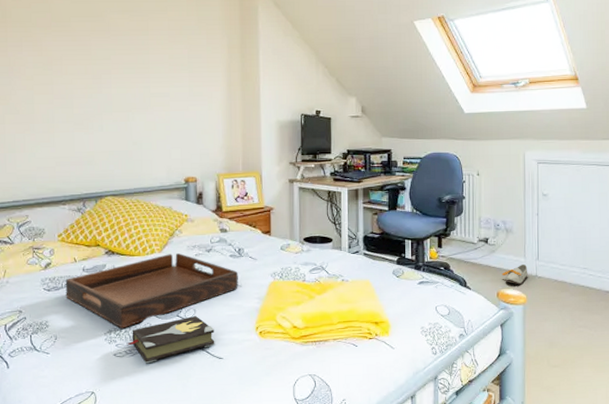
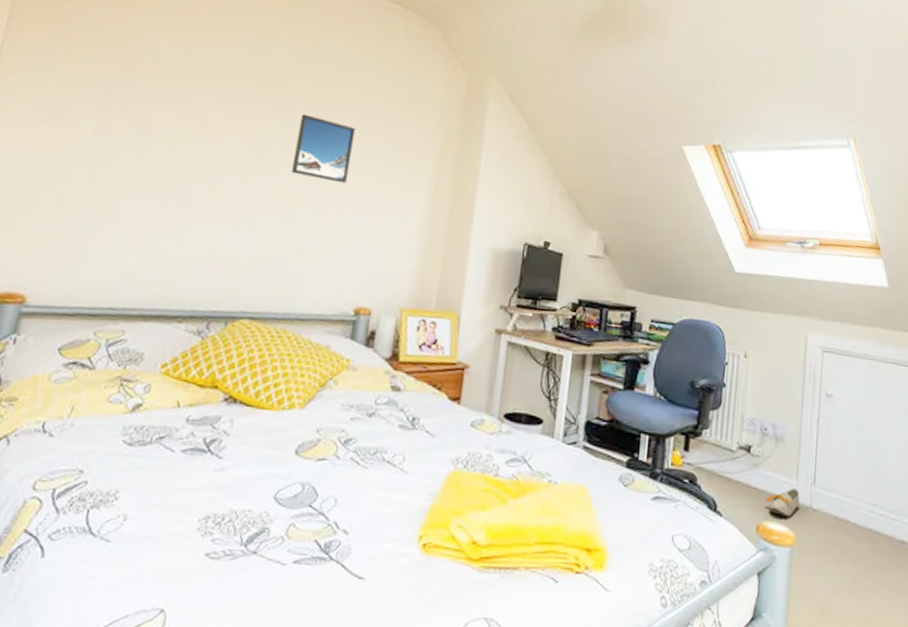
serving tray: present [65,253,238,329] -> none [153,412,407,516]
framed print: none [120,41,163,89] -> present [292,113,356,184]
hardback book: present [126,316,215,364] -> none [227,508,360,574]

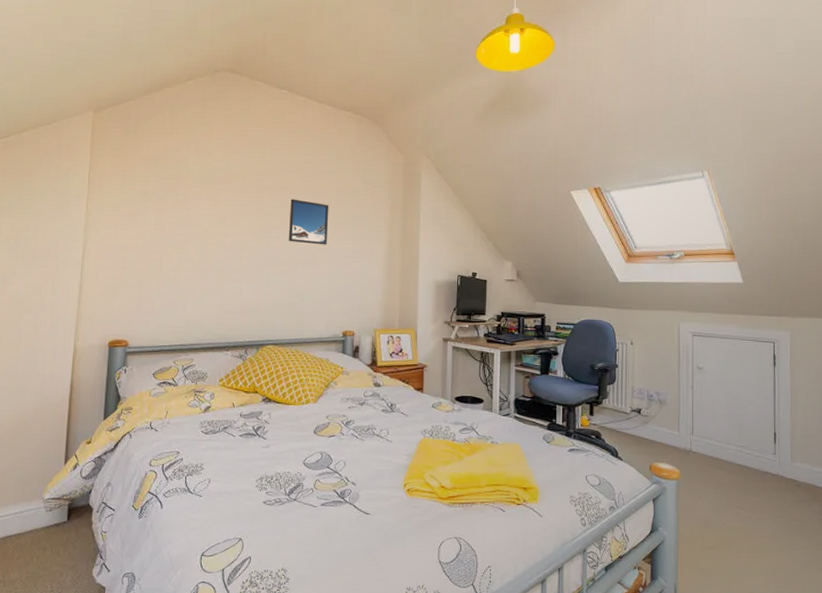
shoe: present [765,489,800,518] -> none [655,438,682,459]

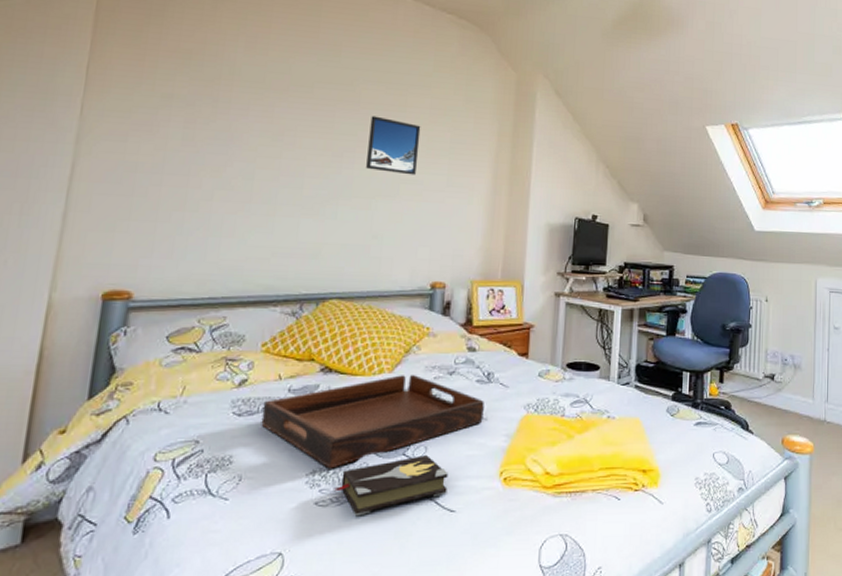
serving tray: none [222,405,389,476] -> present [261,375,484,469]
hardback book: none [276,469,363,514] -> present [333,455,449,516]

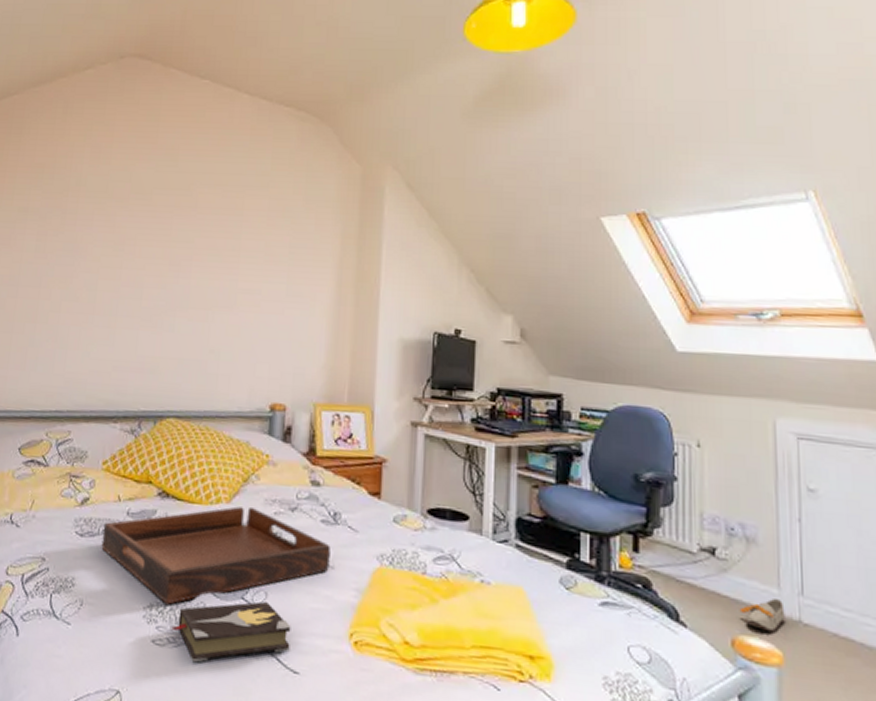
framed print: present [366,115,421,175] -> none [203,221,259,284]
shoe: none [788,407,816,431] -> present [739,599,785,633]

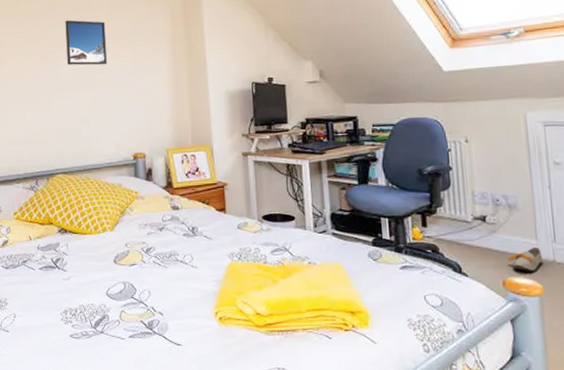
serving tray: present [101,506,331,605] -> none [21,232,194,309]
hardback book: present [170,601,291,663] -> none [82,298,172,347]
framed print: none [203,221,259,284] -> present [65,20,107,66]

